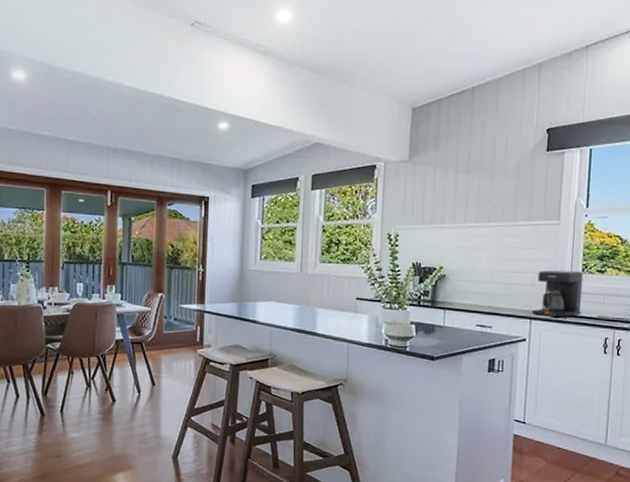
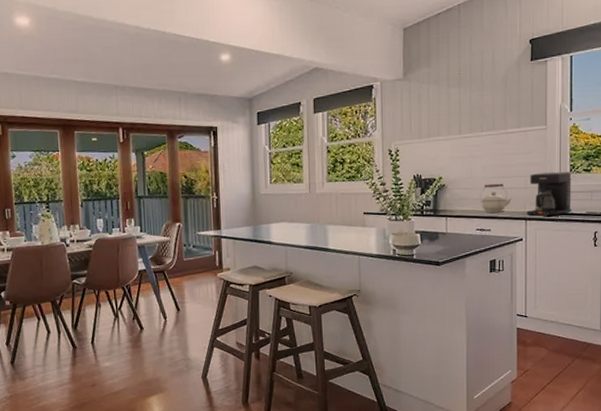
kettle: none [482,277,517,310] -> present [480,183,512,213]

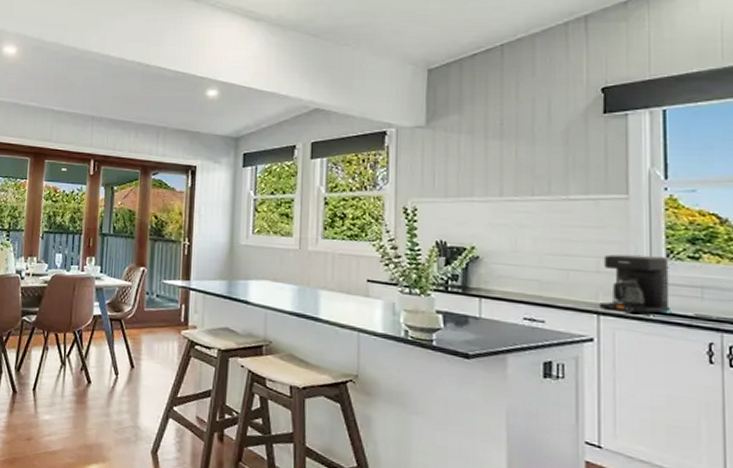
kettle: present [480,183,512,213] -> none [529,261,576,301]

